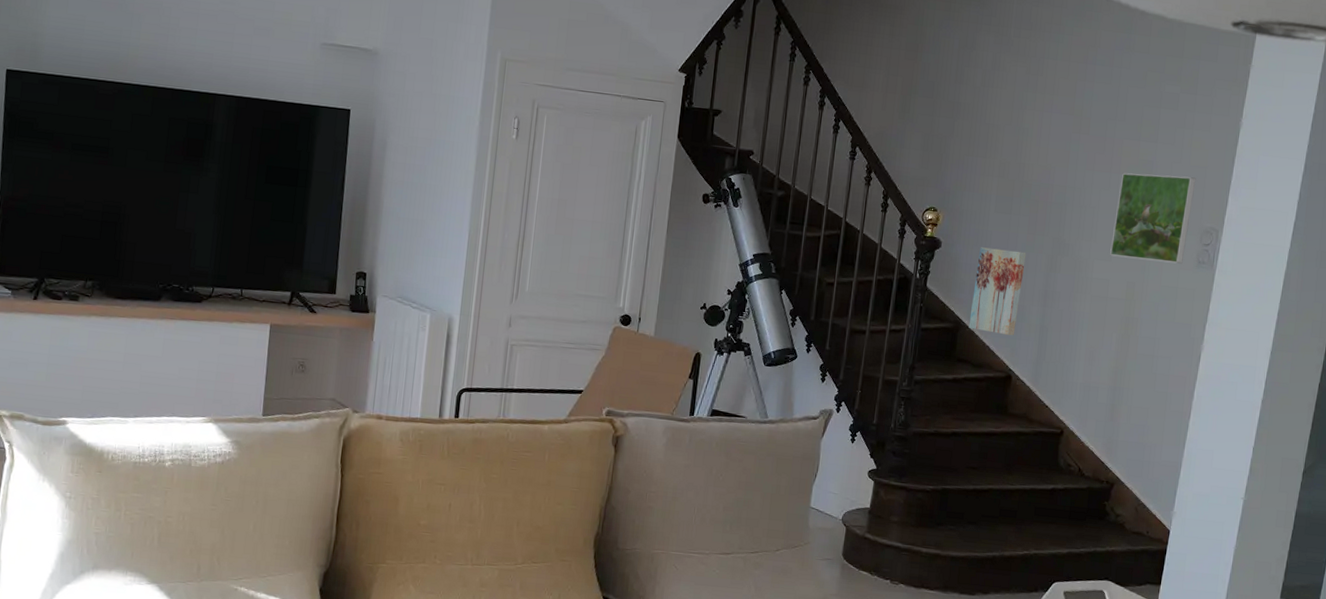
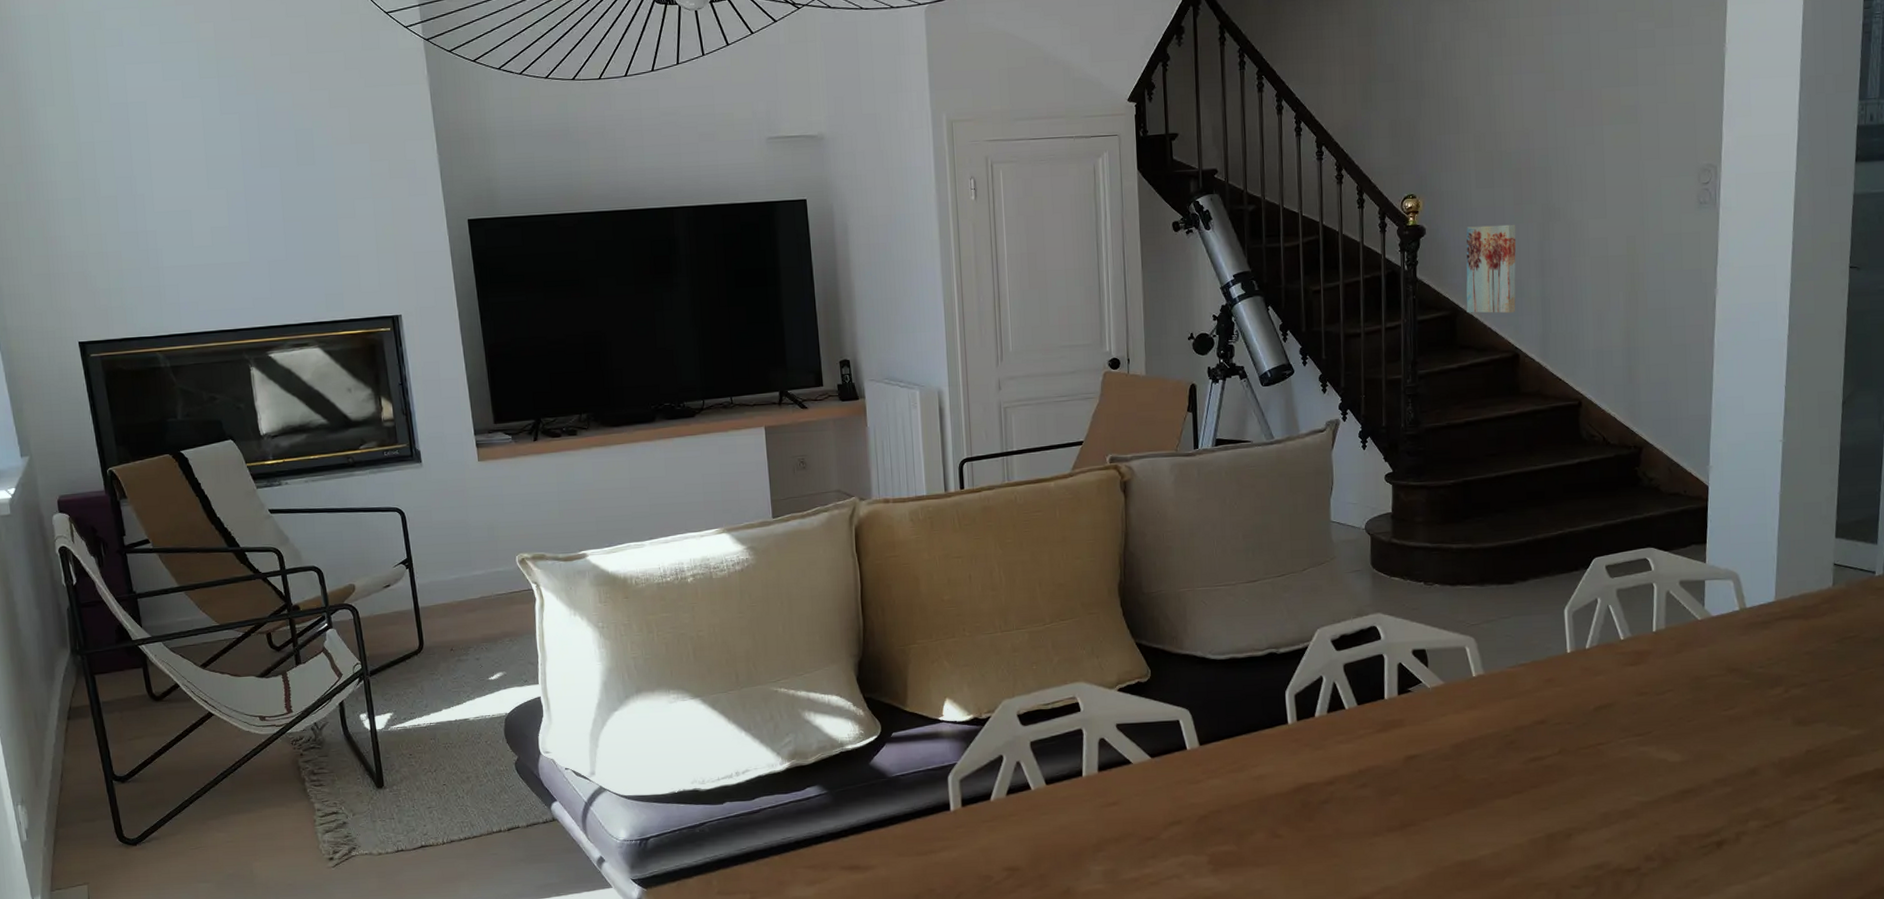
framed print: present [1110,172,1196,264] -> none [1604,115,1685,213]

